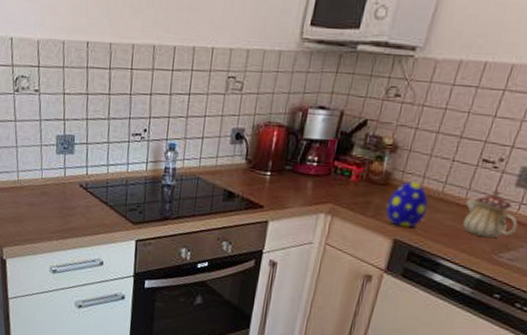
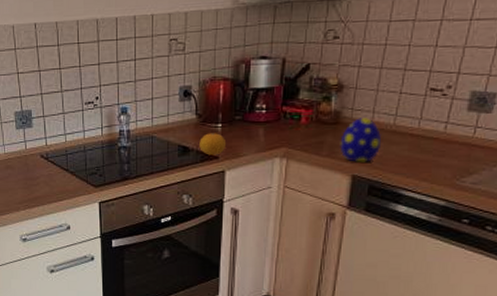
fruit: none [245,180,273,204] -> present [199,133,227,156]
teapot: present [463,190,519,239] -> none [420,117,476,165]

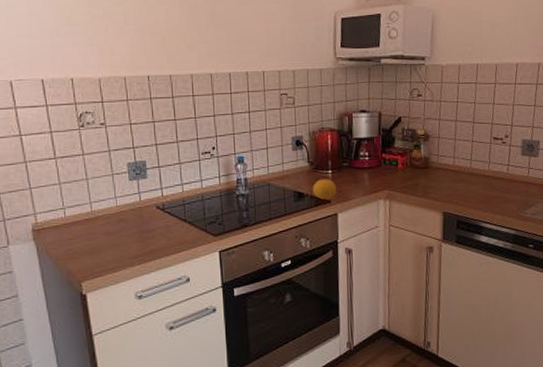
decorative egg: present [340,118,381,162] -> none [431,162,462,201]

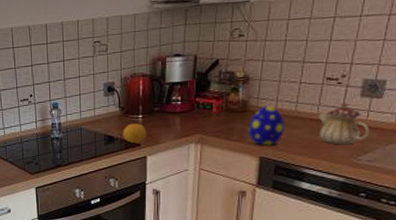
decorative egg: none [431,162,462,201] -> present [248,105,284,145]
teapot: none [490,161,531,200] -> present [319,103,370,145]

